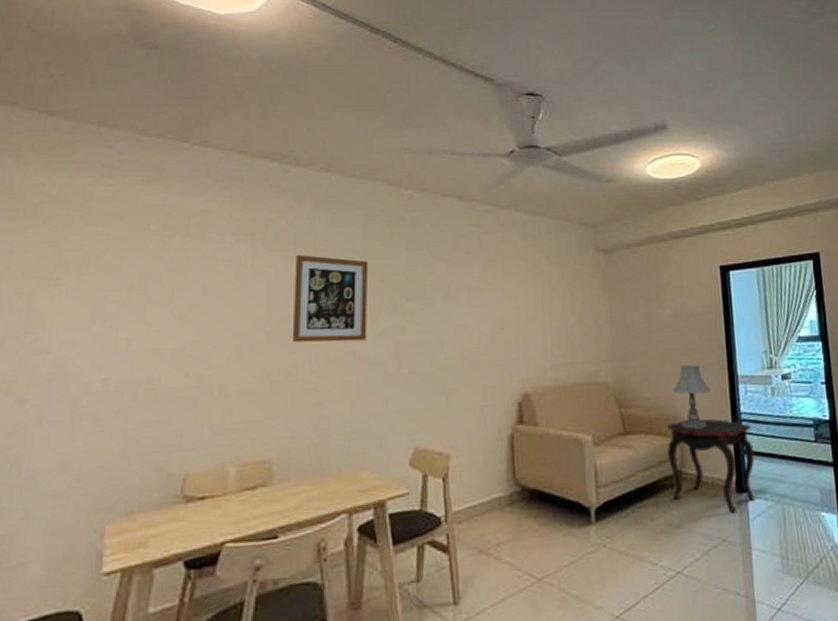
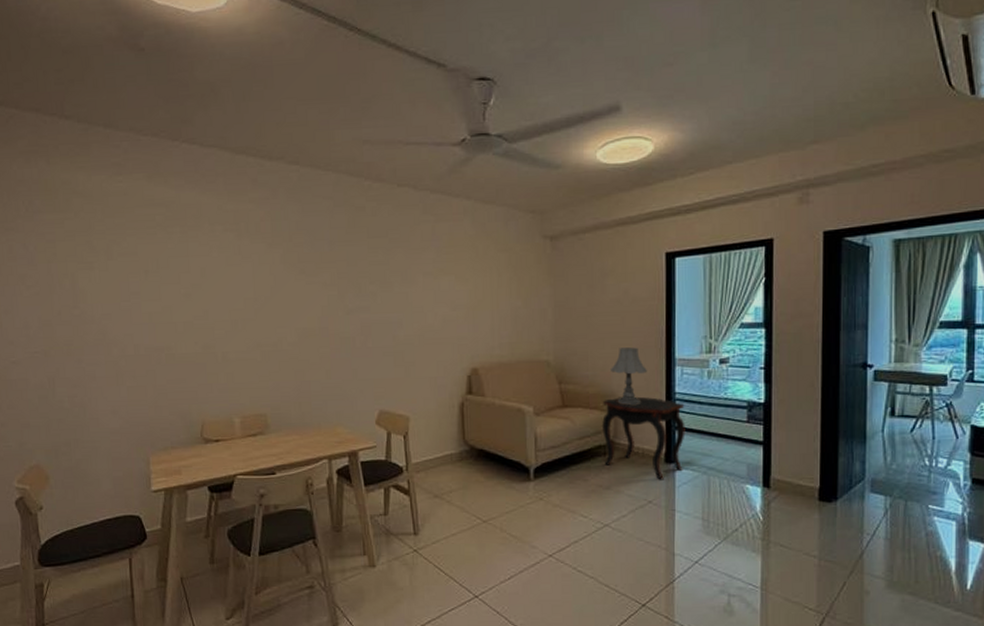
wall art: present [292,254,369,343] -> none [274,241,337,319]

